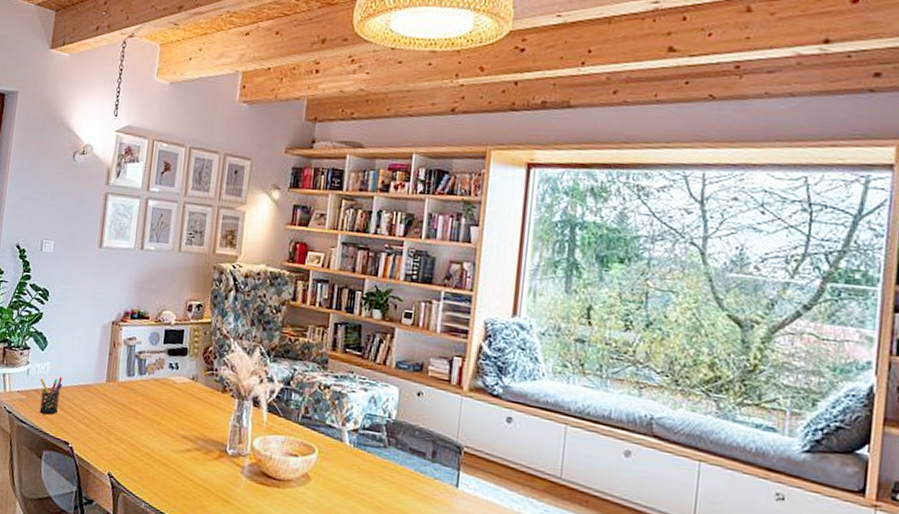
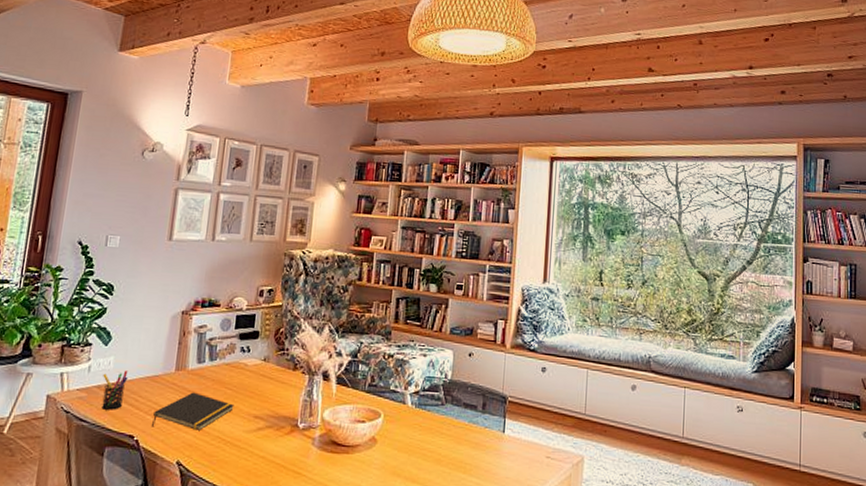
notepad: none [85,405,163,445] -> present [152,392,234,430]

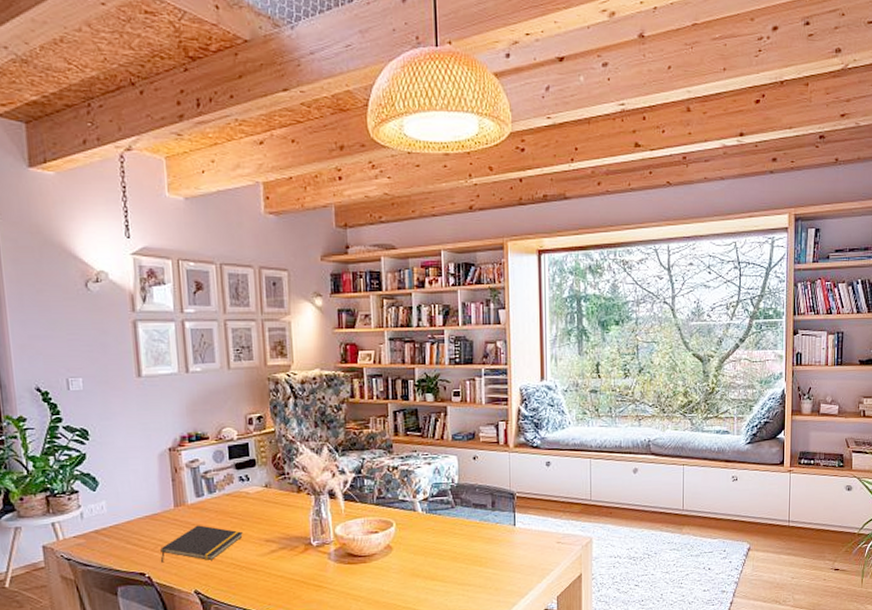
pen holder: present [101,370,128,410] -> none [98,513,126,553]

